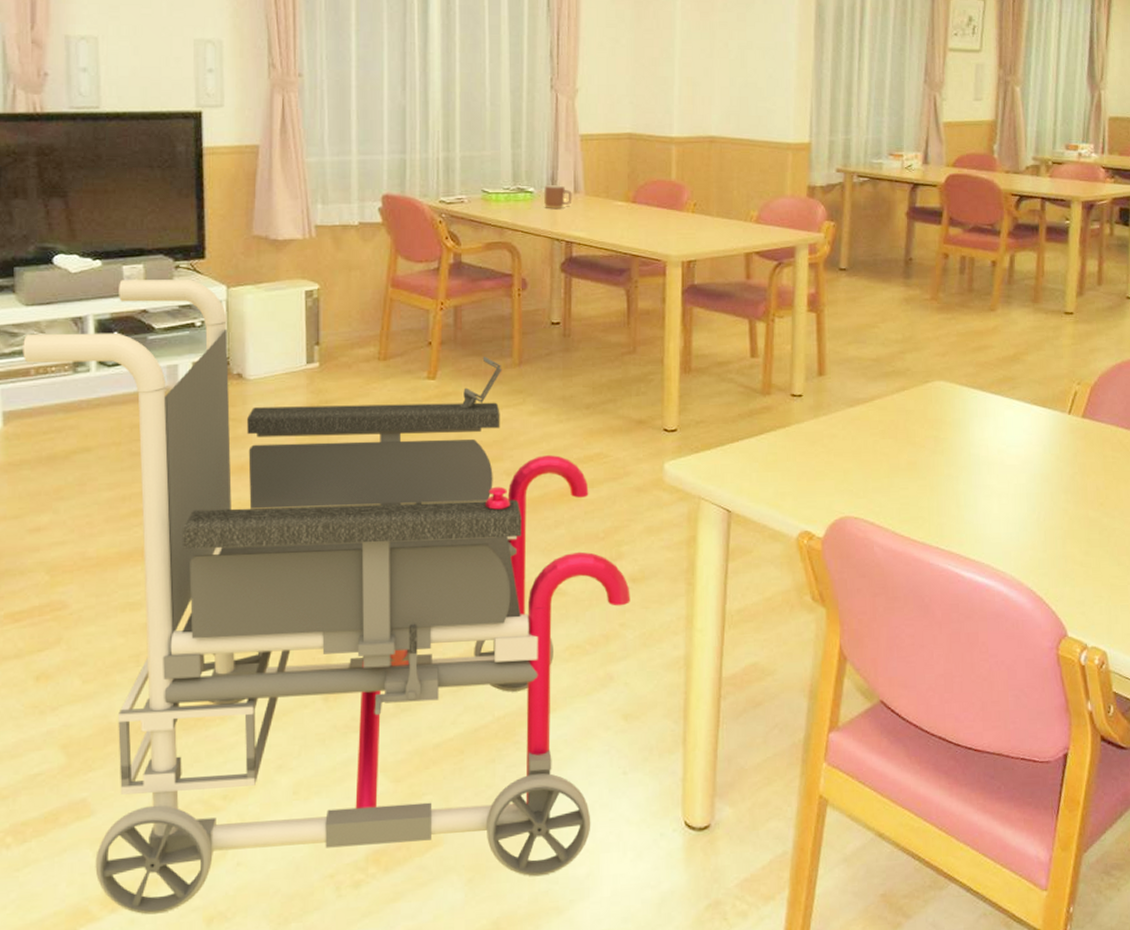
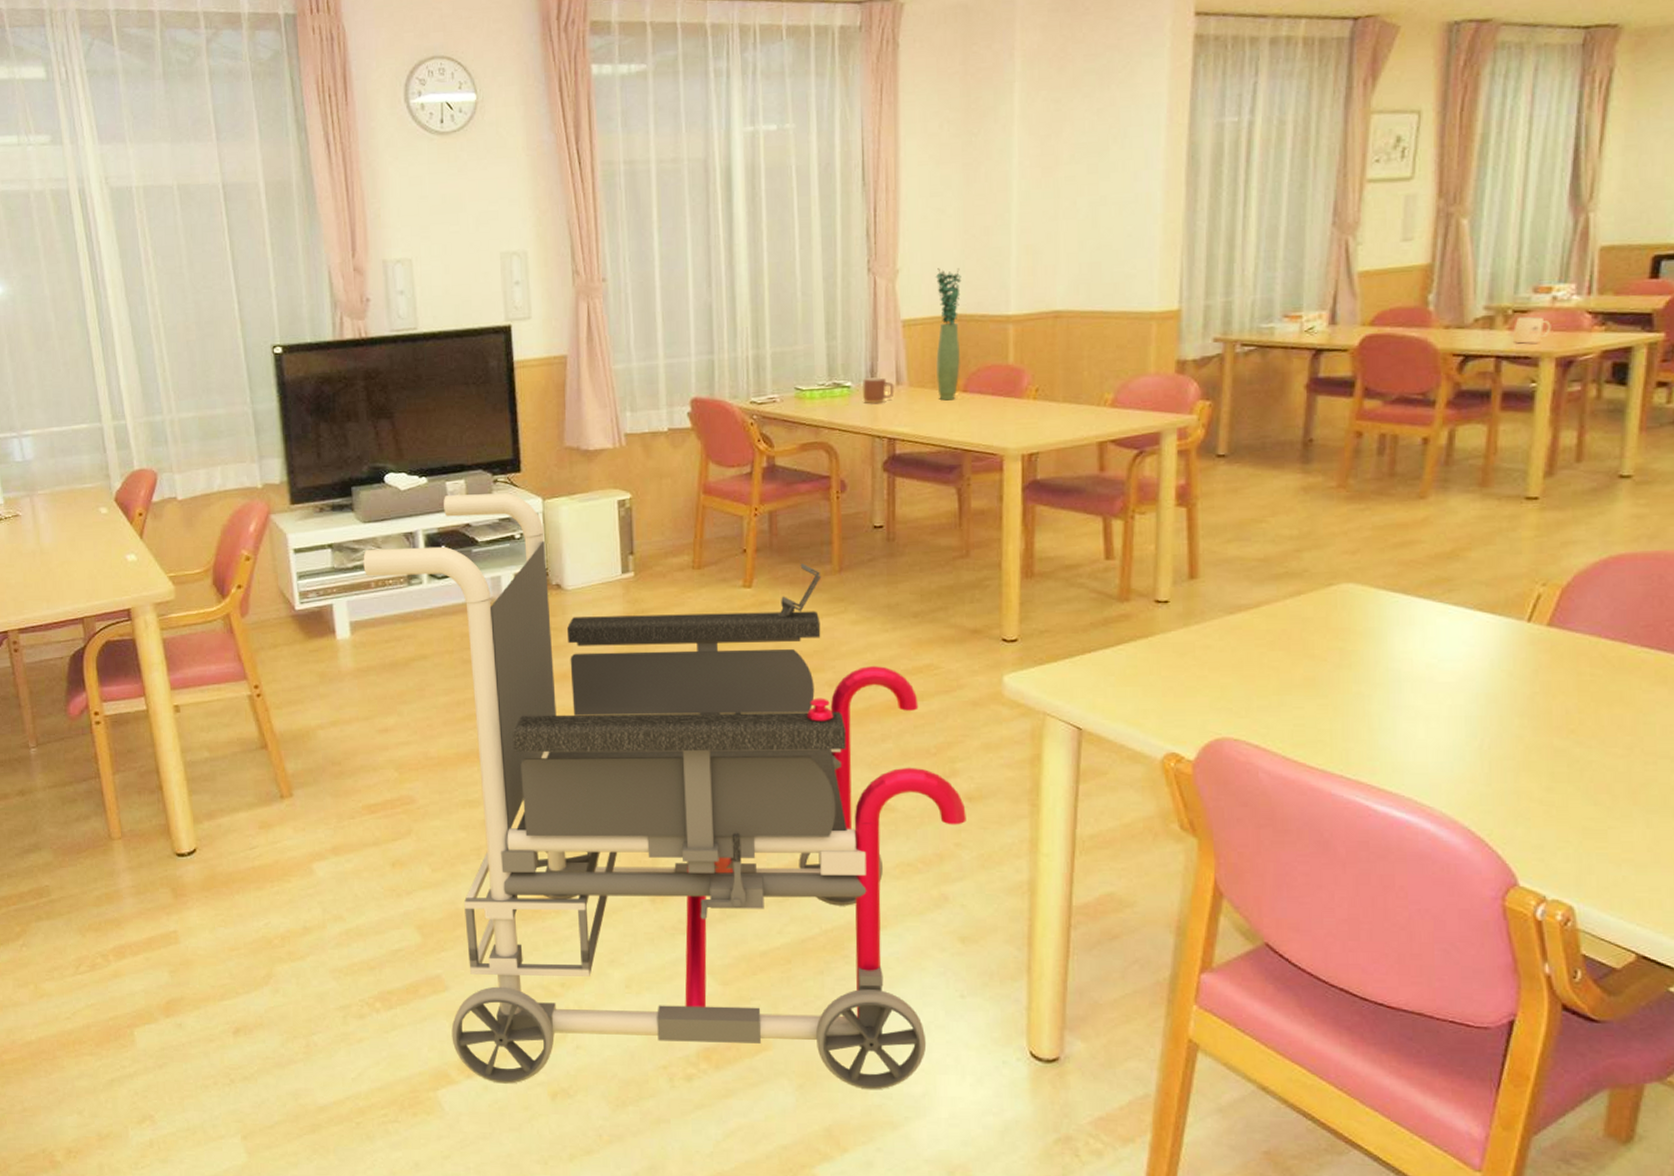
vase: none [609,91,632,210] -> present [935,268,962,401]
mug: none [1053,167,1079,189] -> present [1513,316,1552,344]

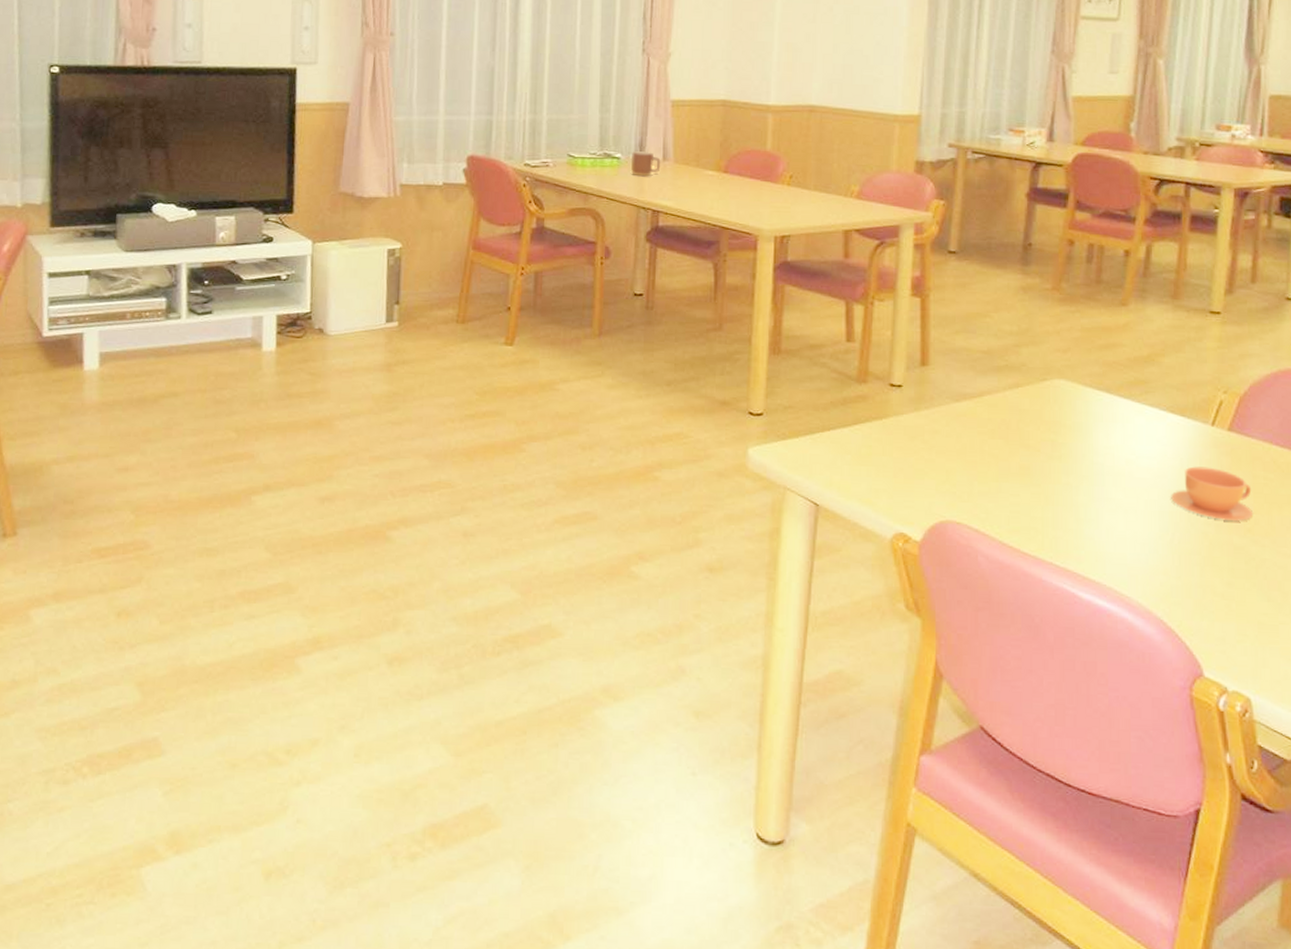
wheelchair: present [363,493,966,1090] -> none [120,231,707,873]
vase: present [935,268,962,401] -> none [700,55,728,180]
teacup: none [1479,666,1578,722] -> present [1171,466,1254,521]
mug: present [1513,316,1552,344] -> none [1200,149,1231,174]

